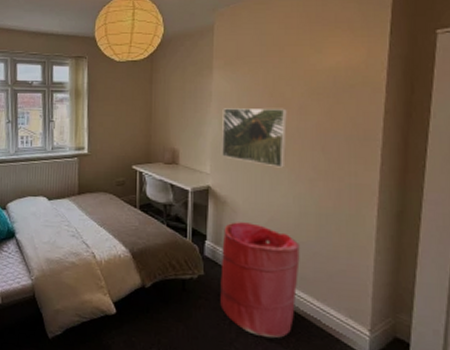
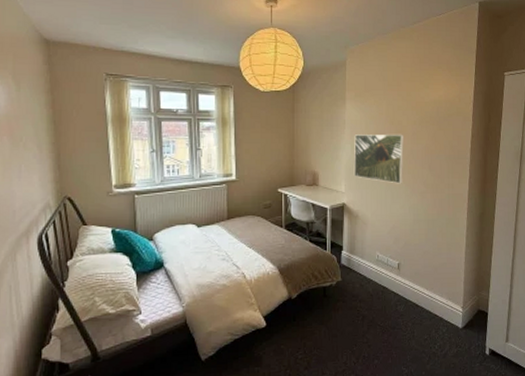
laundry hamper: present [220,222,300,338] -> none [354,232,414,326]

